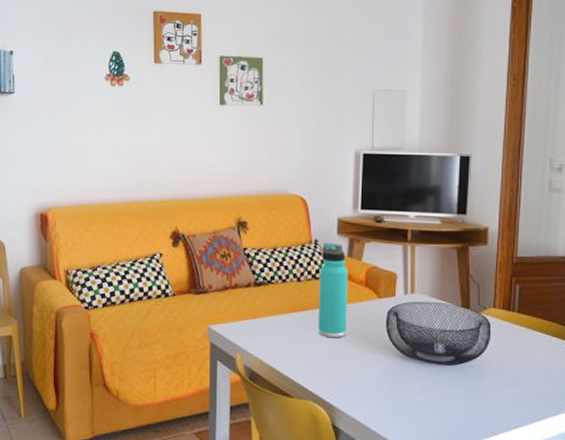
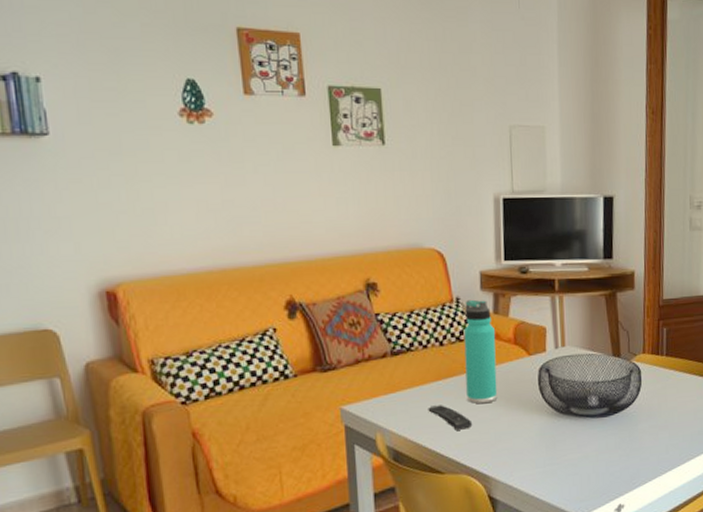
remote control: none [282,334,322,360] -> present [428,405,473,430]

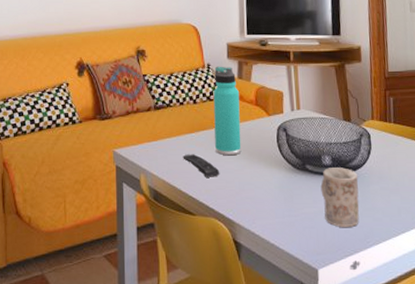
mug: none [585,407,626,472] -> present [320,167,360,228]

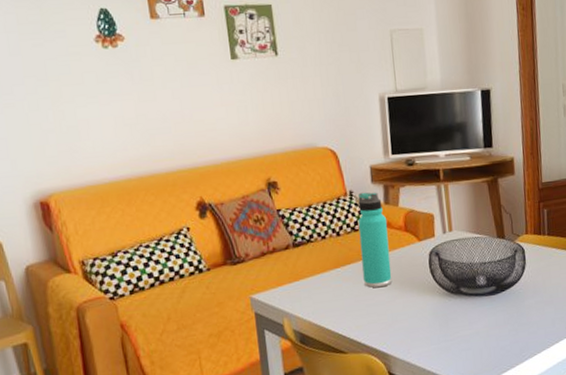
remote control: present [183,154,220,177] -> none [329,290,371,313]
mug: present [320,167,360,228] -> none [475,286,515,346]

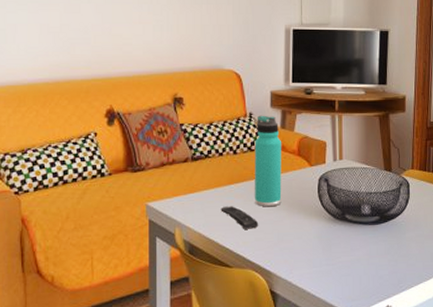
remote control: none [329,290,371,313] -> present [220,206,259,229]

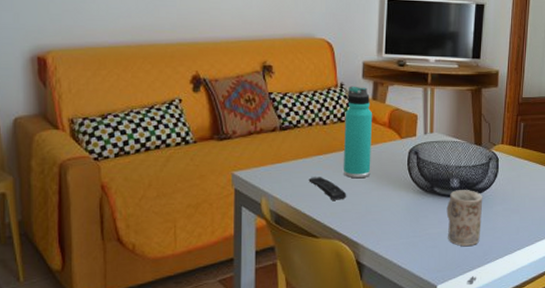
mug: none [358,216,395,275] -> present [446,190,483,247]

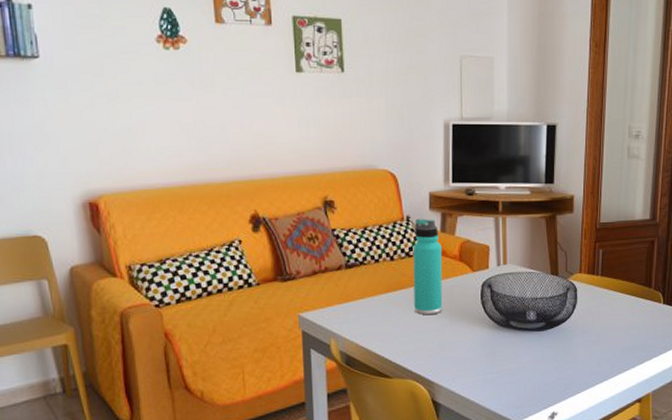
remote control: present [308,177,347,200] -> none [378,315,419,339]
mug: present [446,190,483,247] -> none [523,322,562,382]

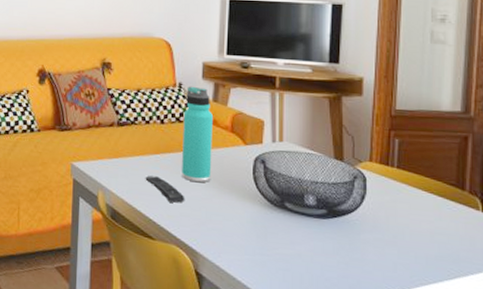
remote control: none [378,315,419,339] -> present [145,175,185,203]

